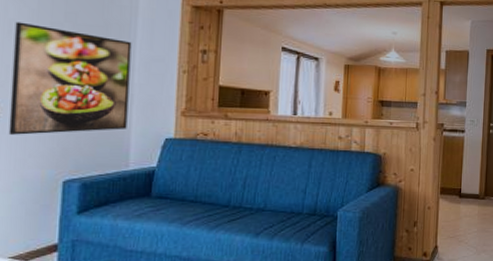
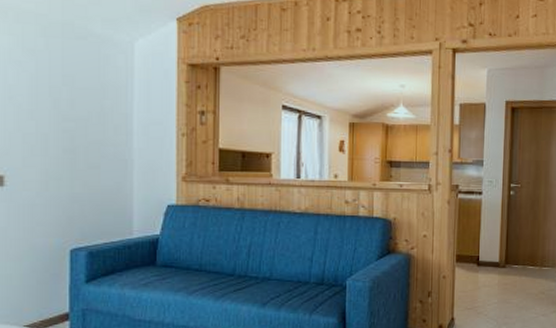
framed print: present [8,21,132,135] -> none [15,87,129,203]

